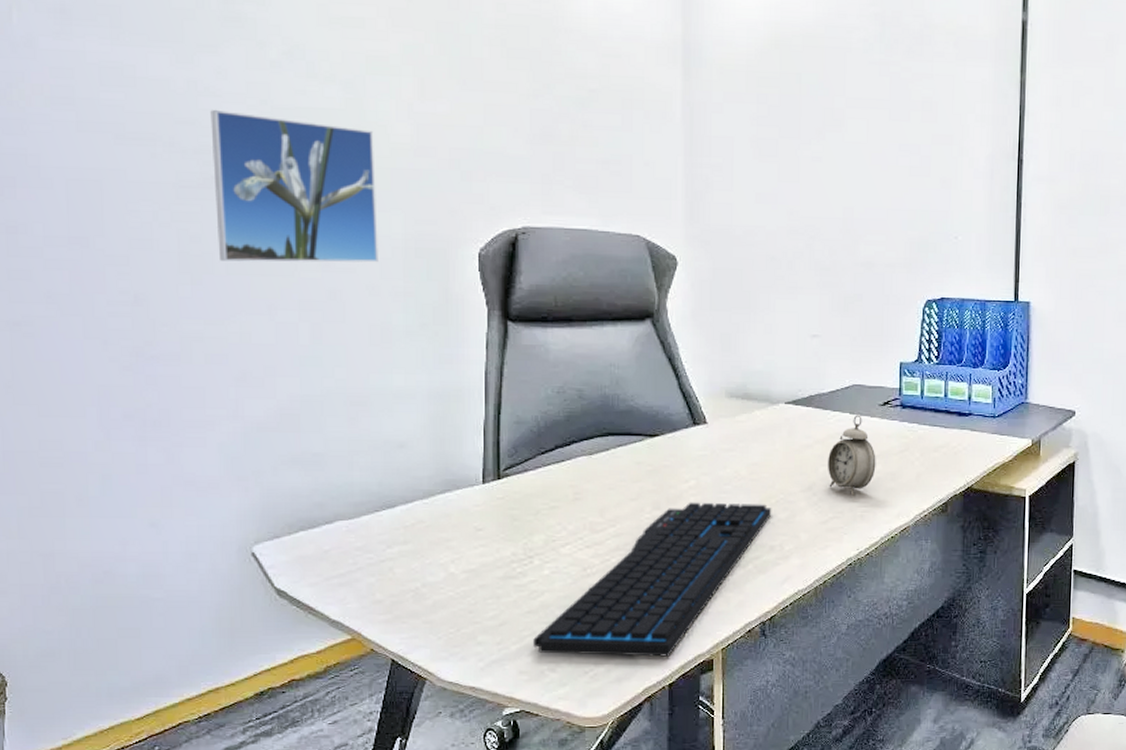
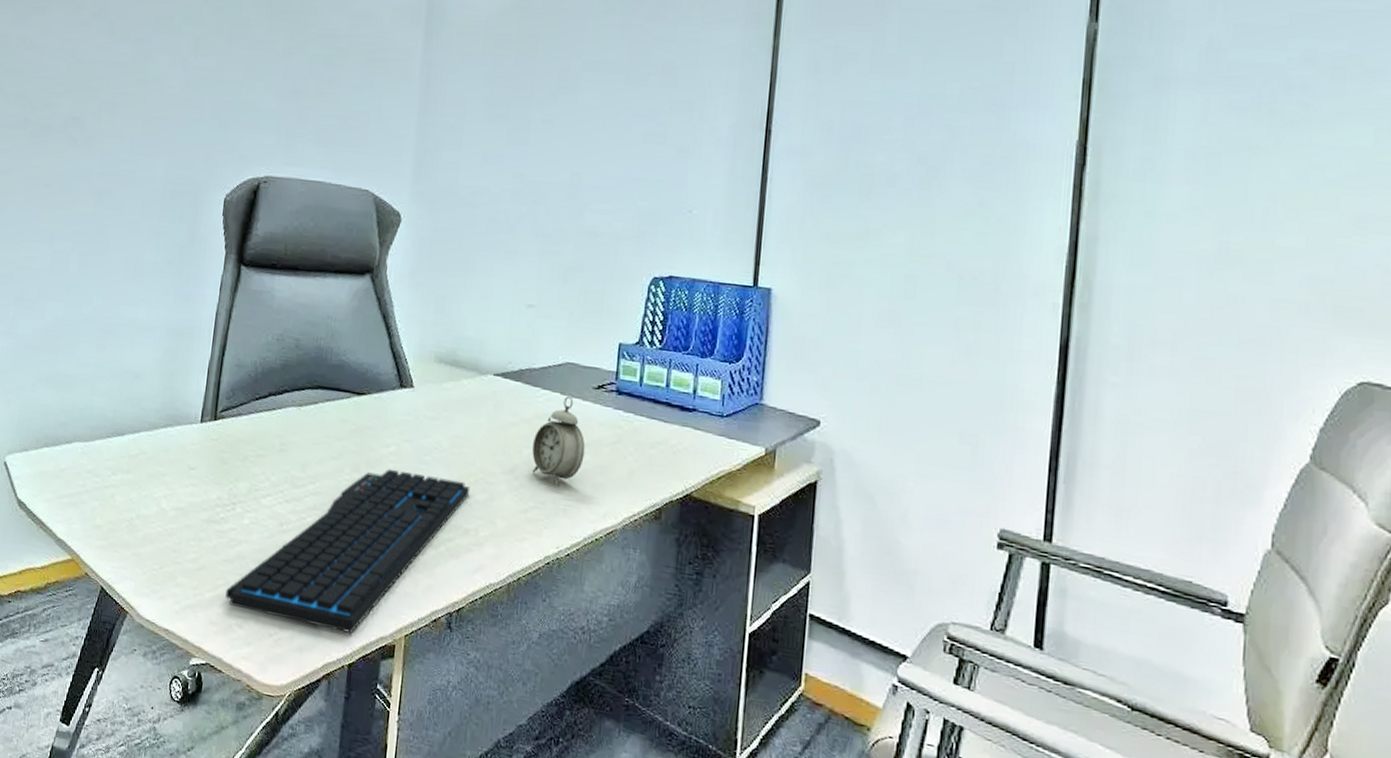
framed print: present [210,109,378,263] -> none [20,61,153,202]

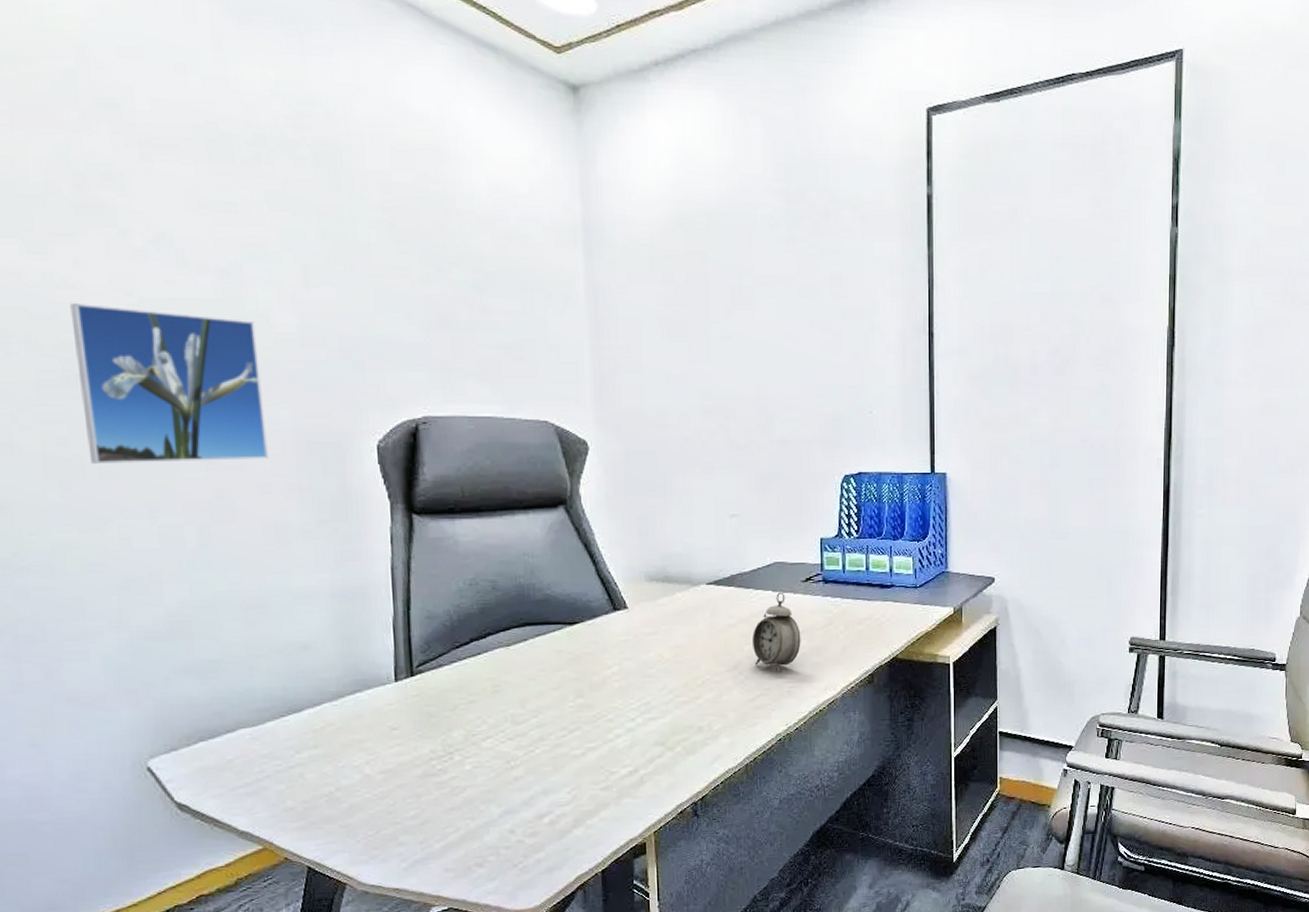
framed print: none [20,61,153,202] -> present [70,302,268,464]
keyboard: present [225,468,471,633] -> none [458,685,699,849]

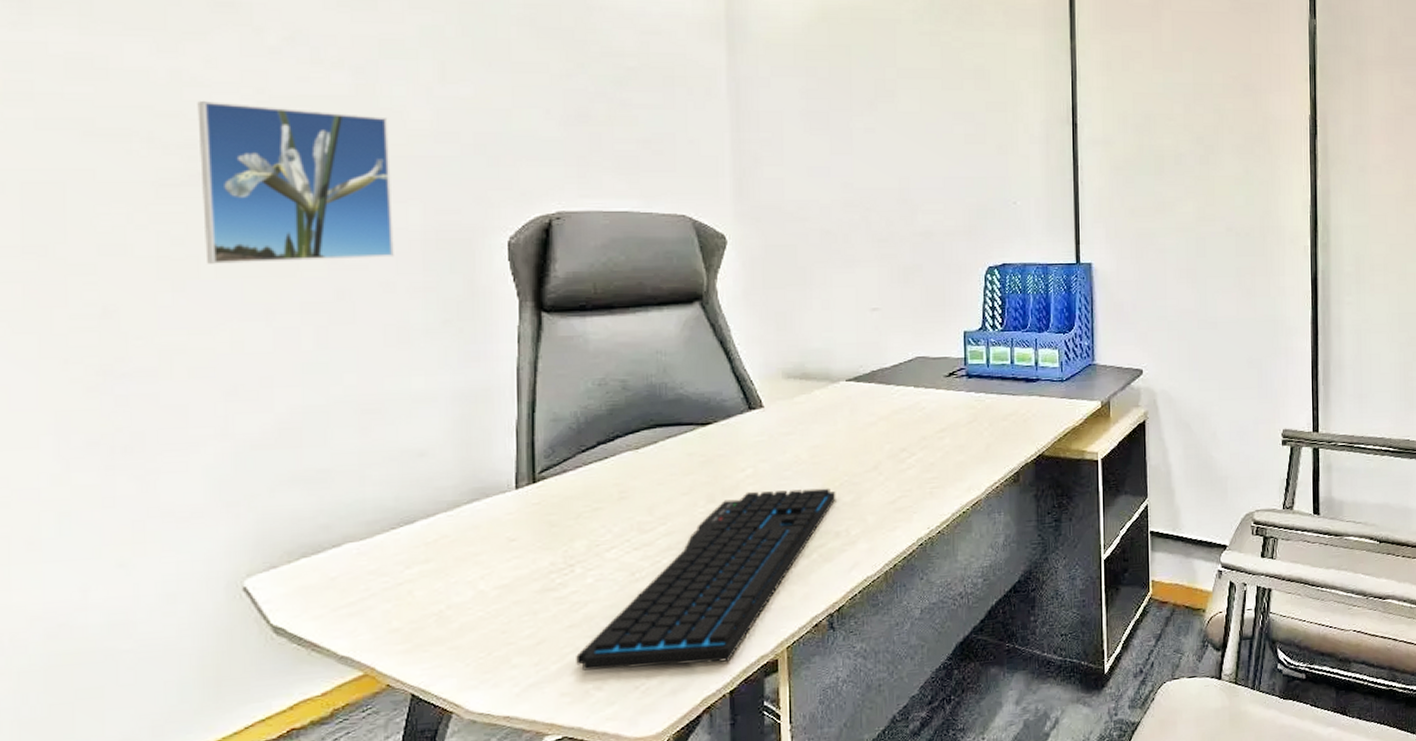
keyboard: none [458,685,699,849] -> present [576,488,836,671]
alarm clock: present [753,592,801,674] -> none [893,388,944,474]

